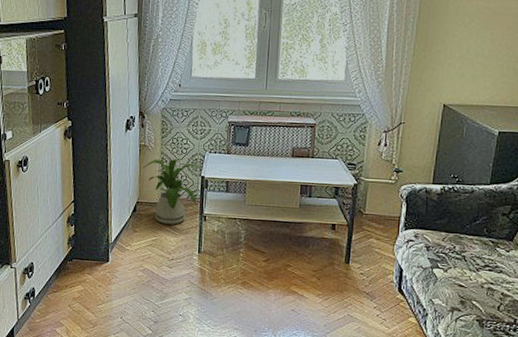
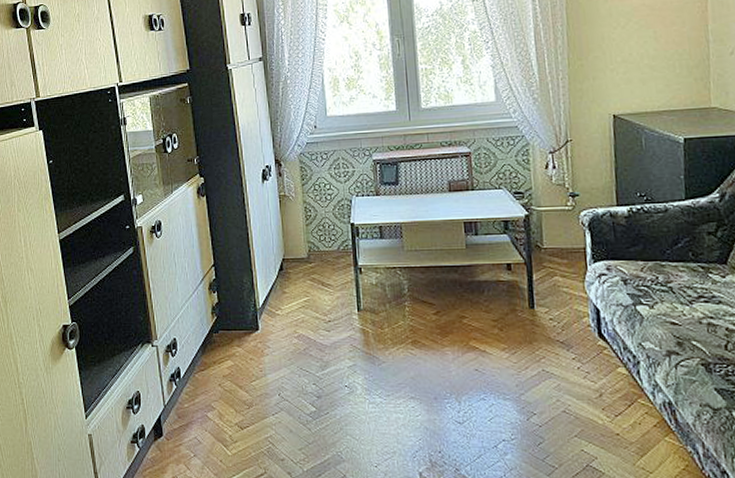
house plant: present [142,158,202,225] -> none [284,206,350,281]

